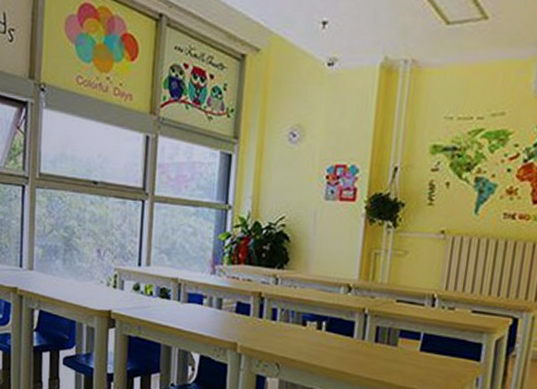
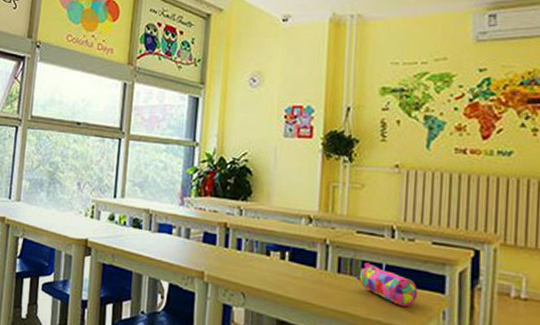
pencil case: none [393,332,454,374] -> present [356,262,418,306]

